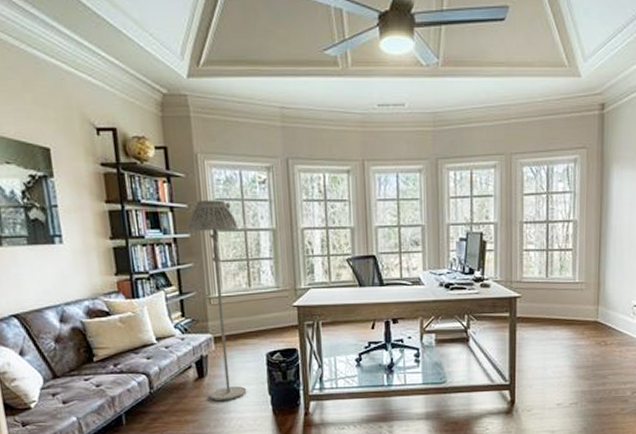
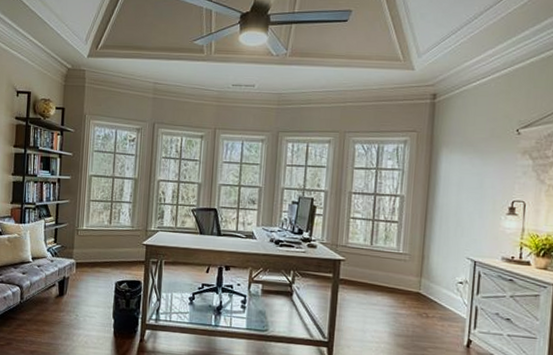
floor lamp: present [188,200,247,402] -> none [65,151,108,319]

